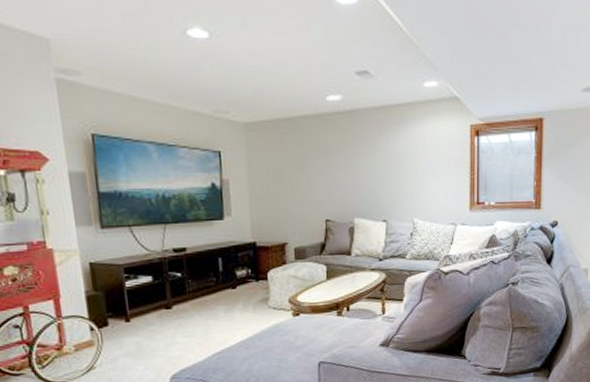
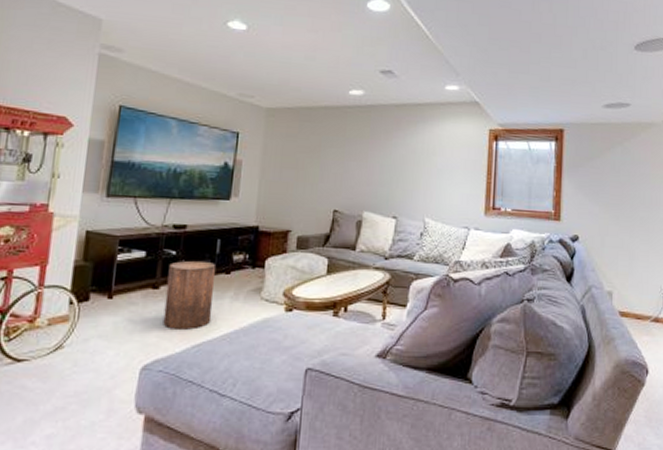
stool: none [177,279,227,342] -> present [163,260,217,330]

